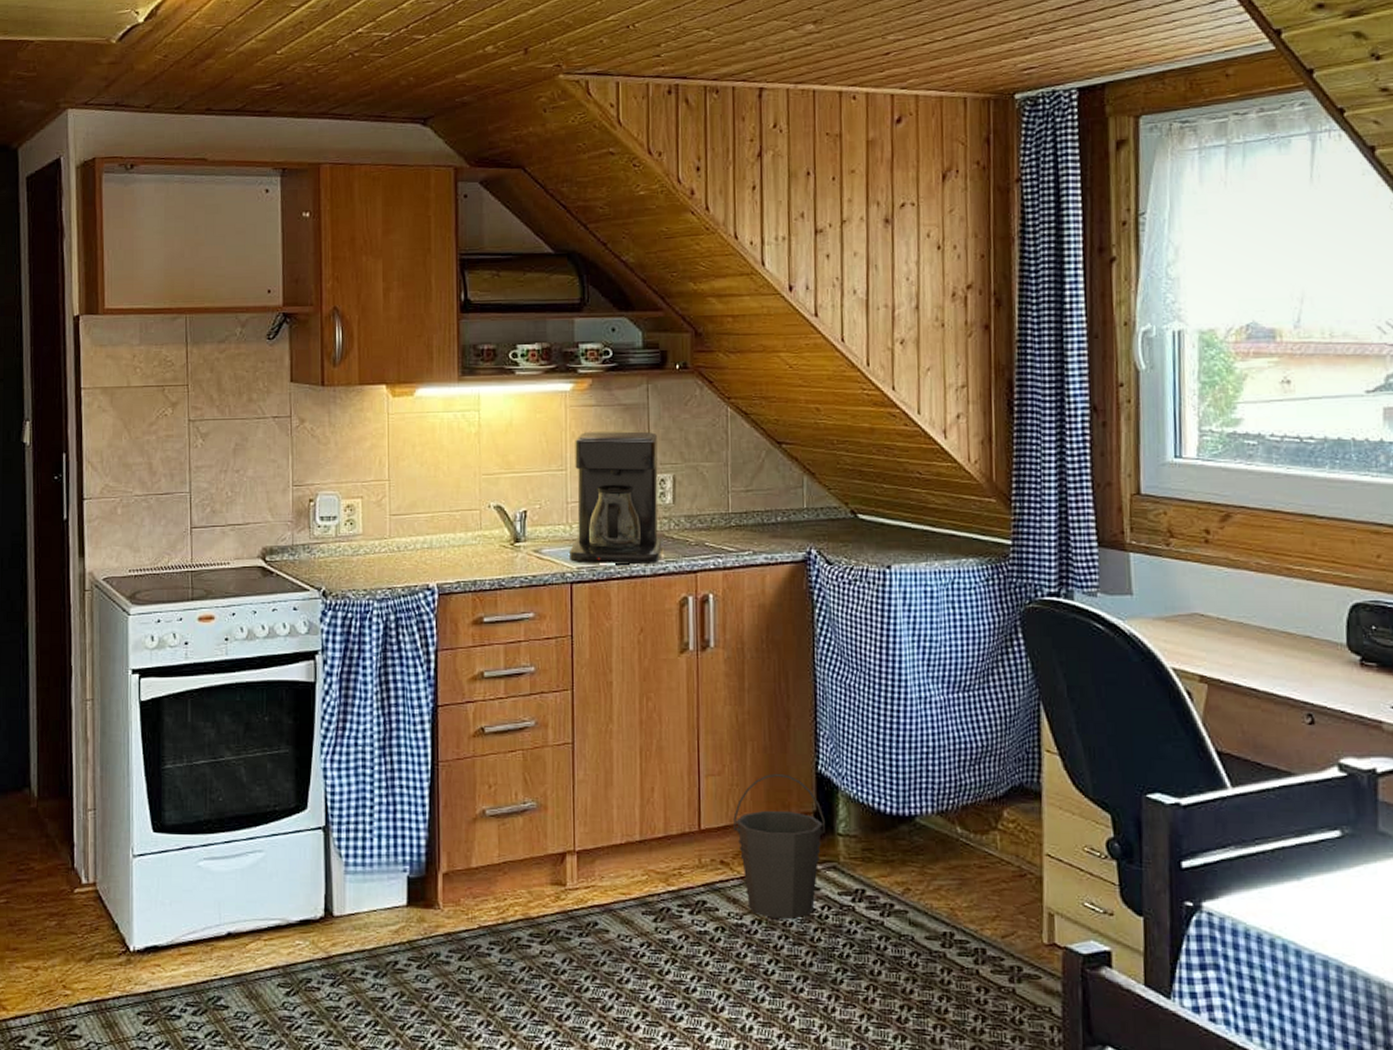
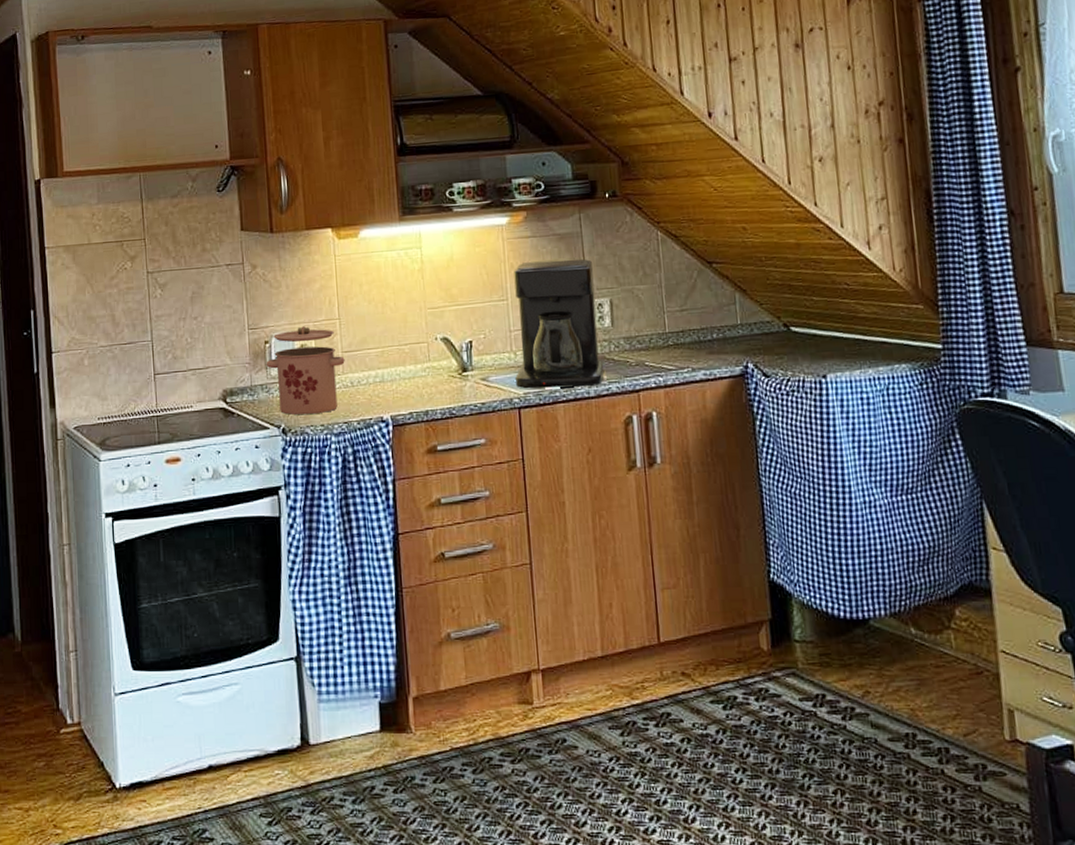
cooking pot: none [309,486,392,578] -> present [266,326,345,415]
bucket: present [733,773,826,919] -> none [691,583,783,727]

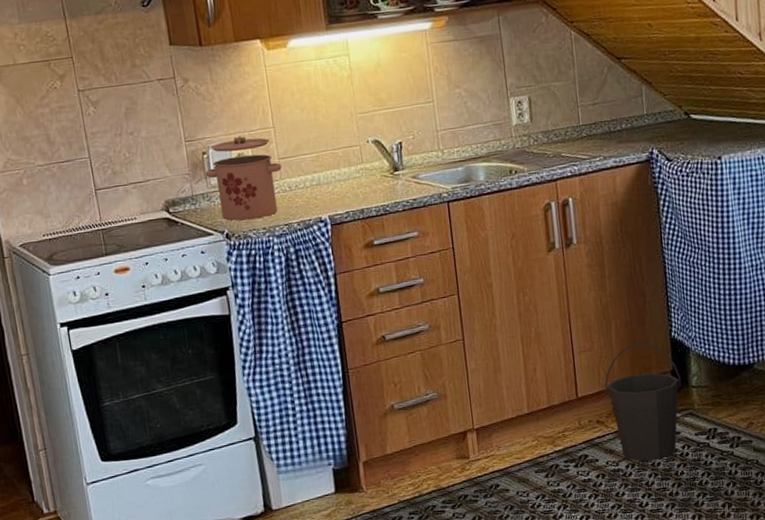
coffee maker: present [514,259,604,389] -> none [438,60,525,184]
bucket: none [691,583,783,727] -> present [604,343,682,461]

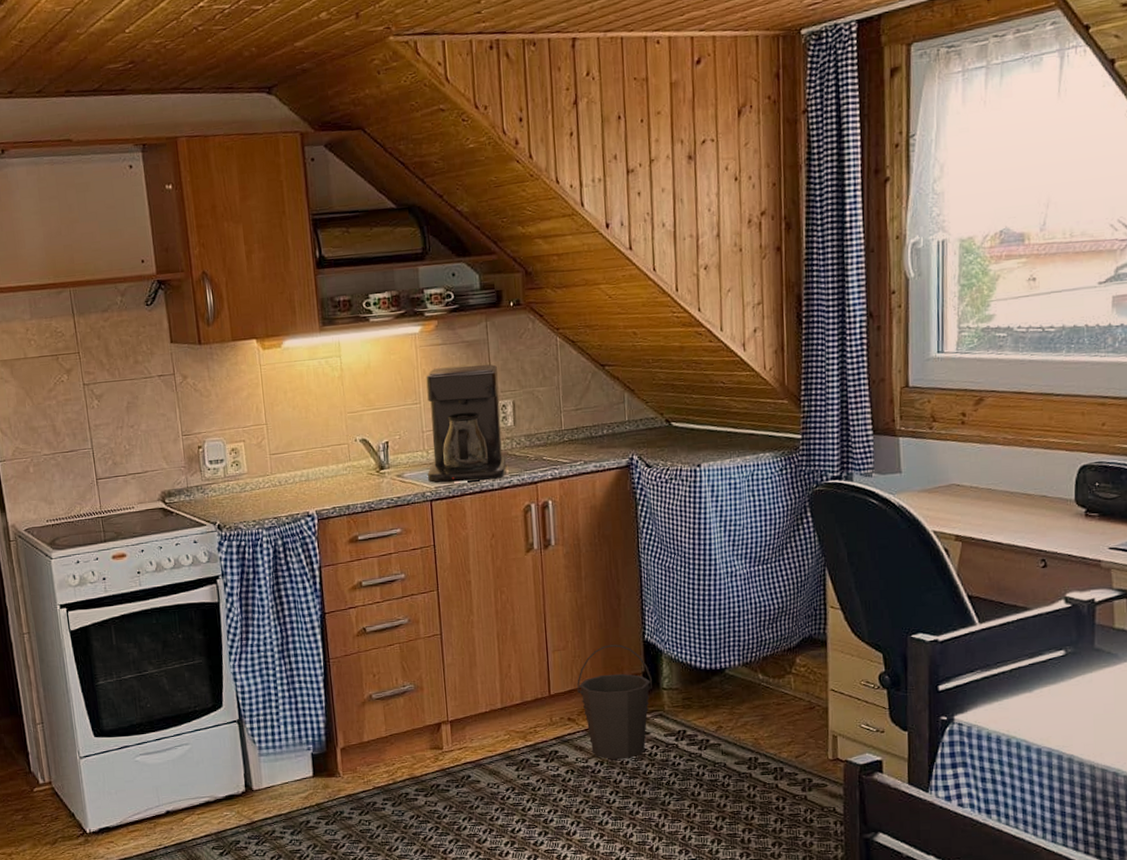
cooking pot: present [205,136,282,221] -> none [200,431,273,513]
coffee maker: none [438,60,525,184] -> present [426,364,507,484]

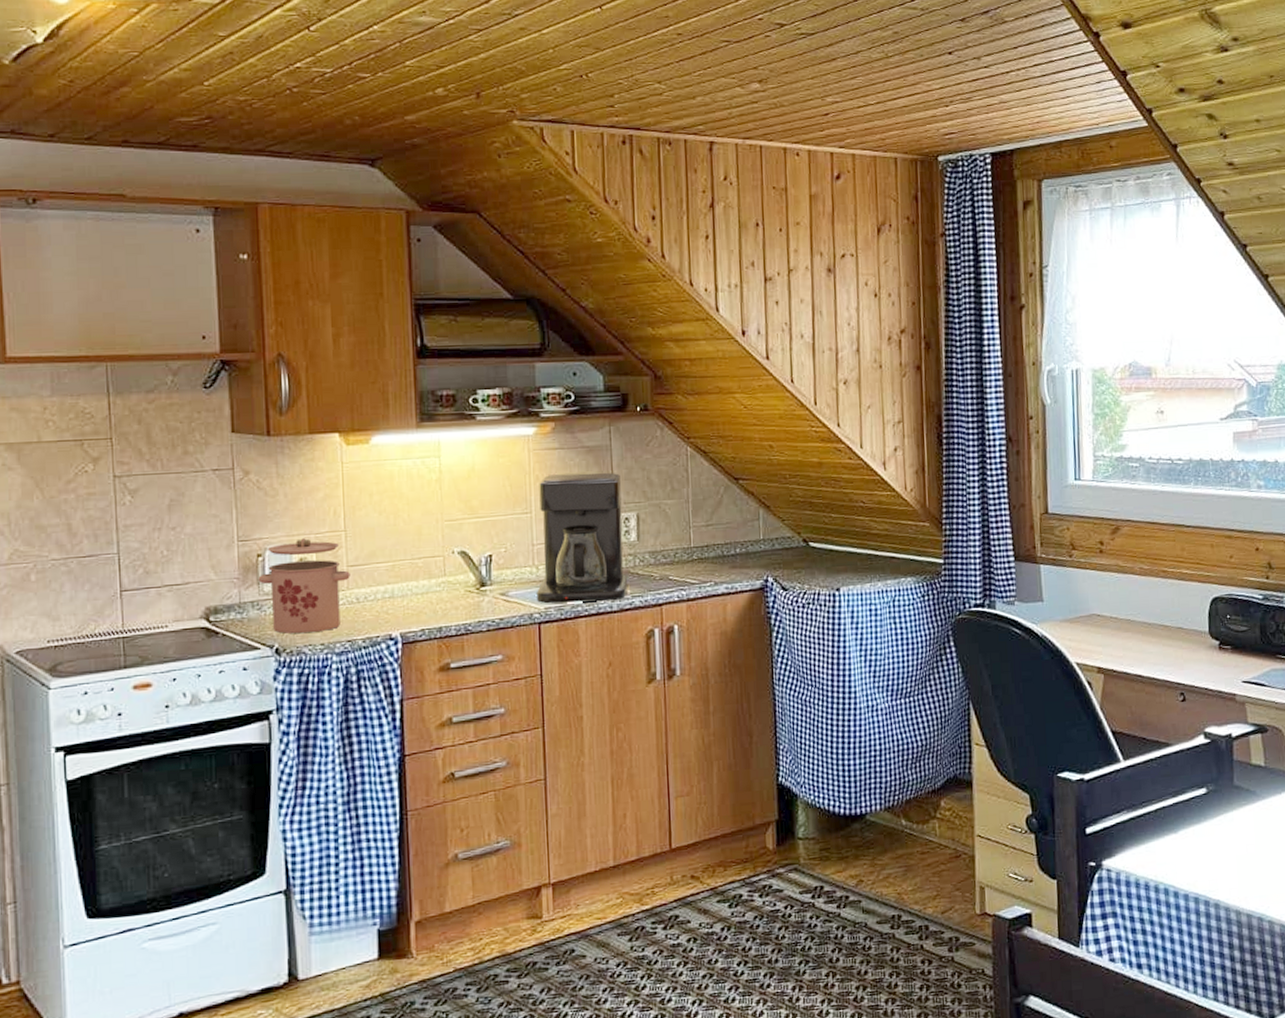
cooking pot: none [200,431,273,513] -> present [258,538,350,634]
bucket: present [577,644,653,759] -> none [702,788,787,923]

